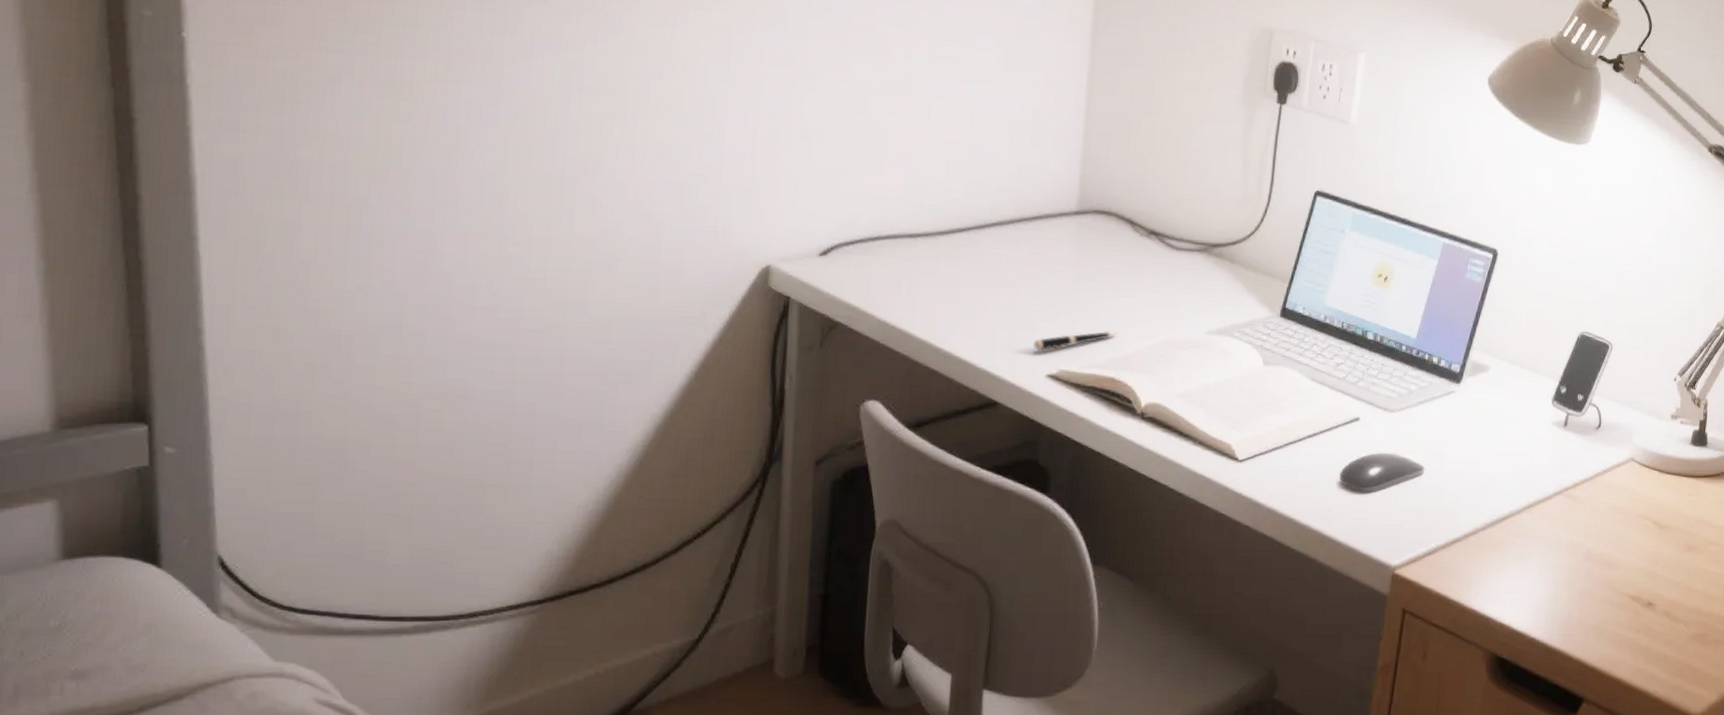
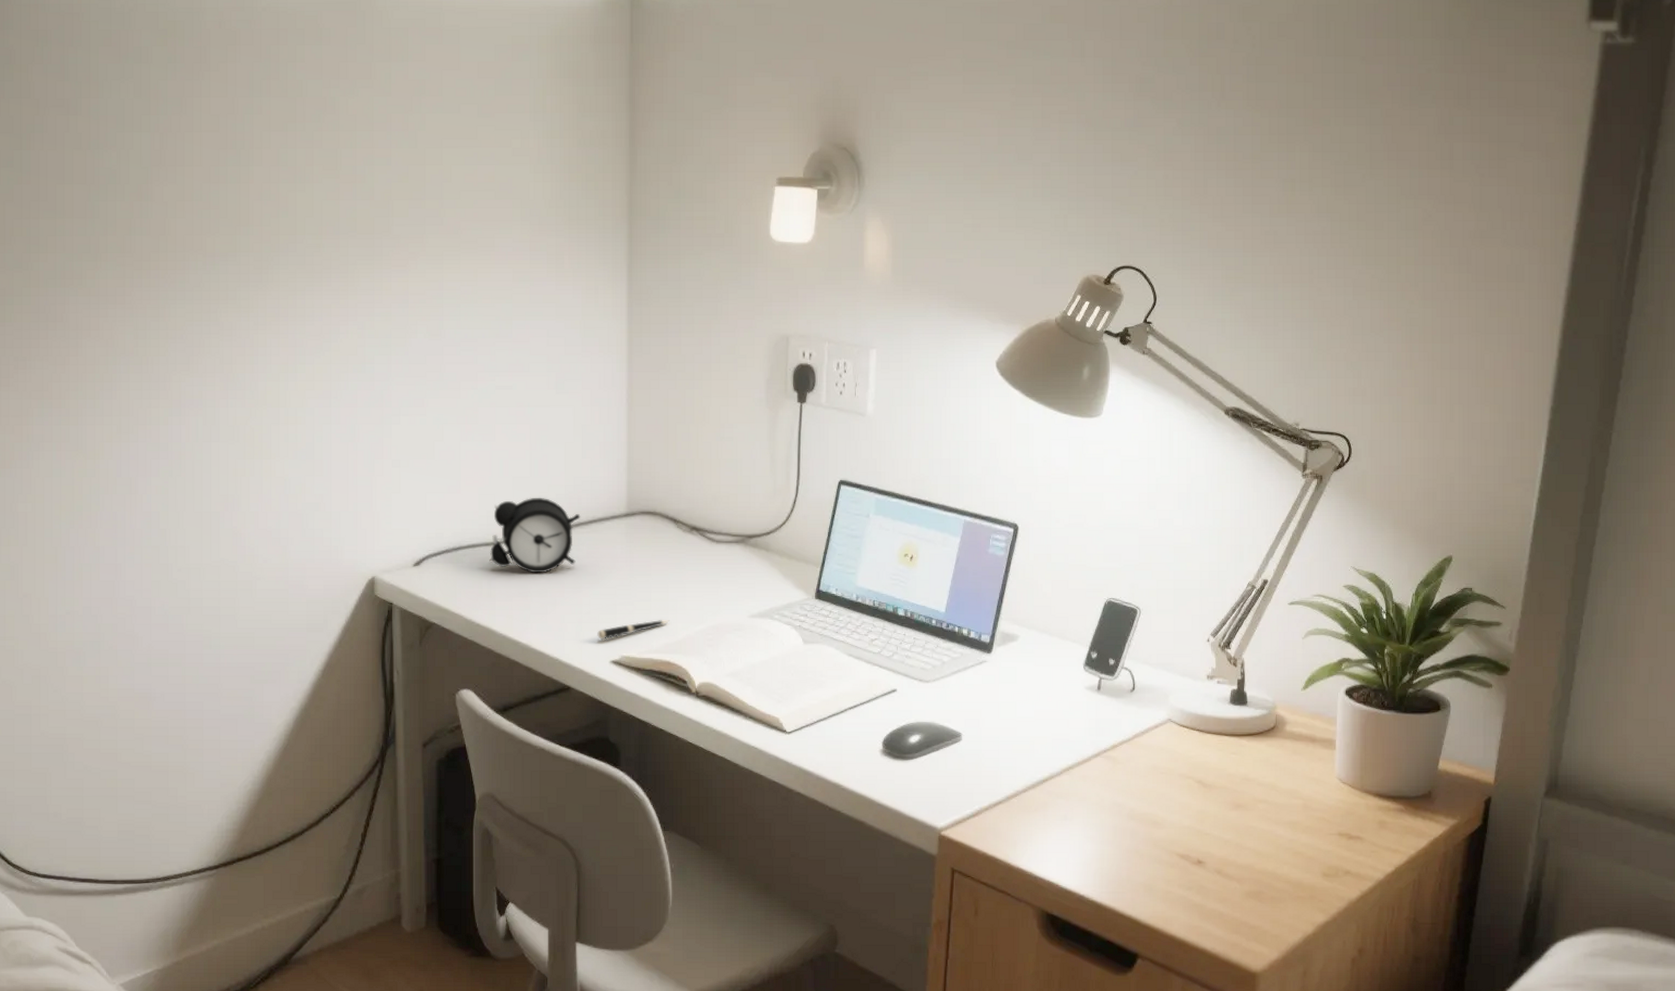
alarm clock: none [912,186,1024,273] -> present [489,498,581,574]

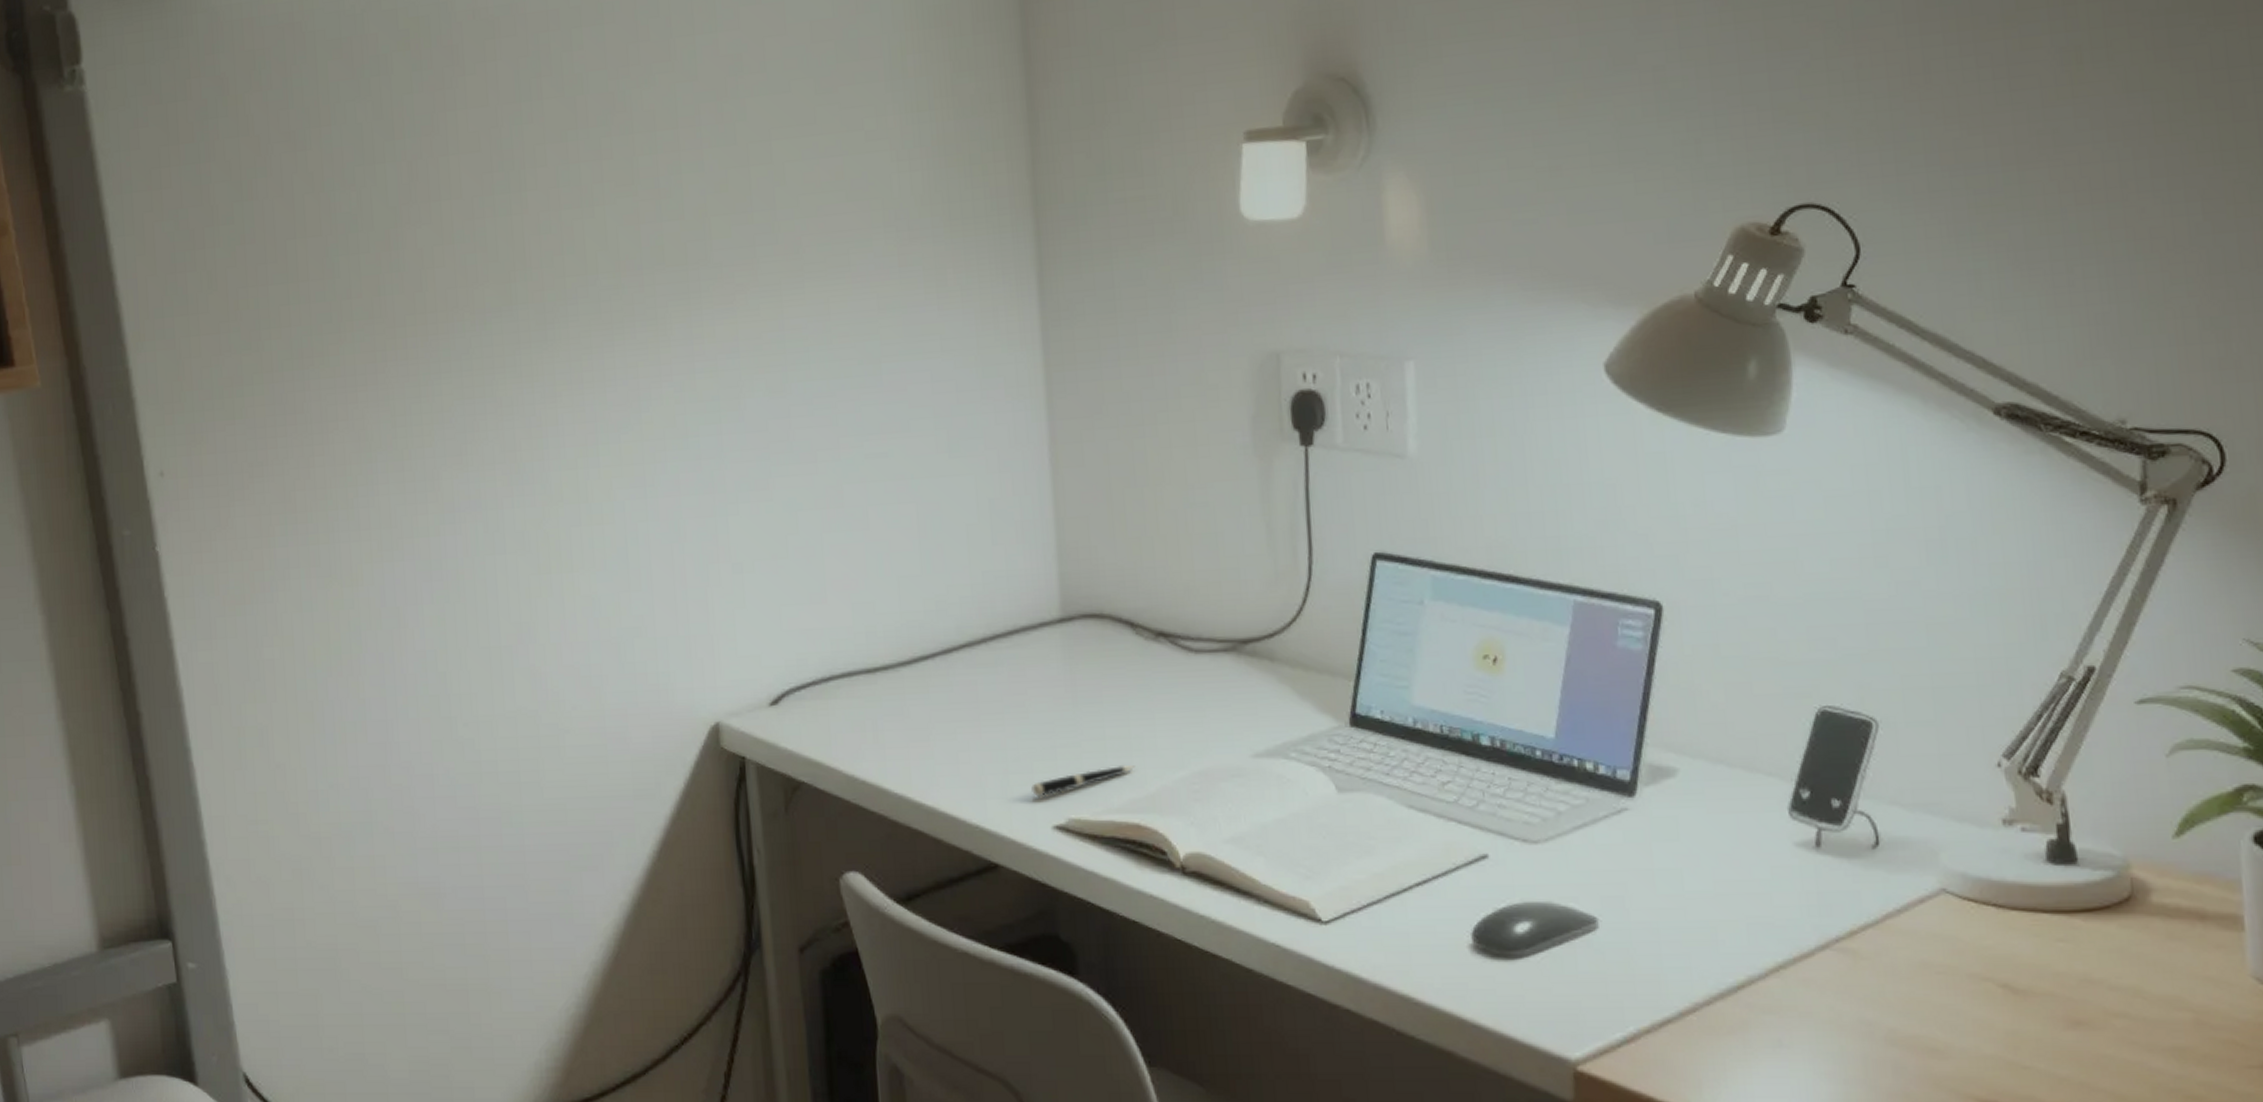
alarm clock: present [489,498,581,574] -> none [872,603,996,708]

